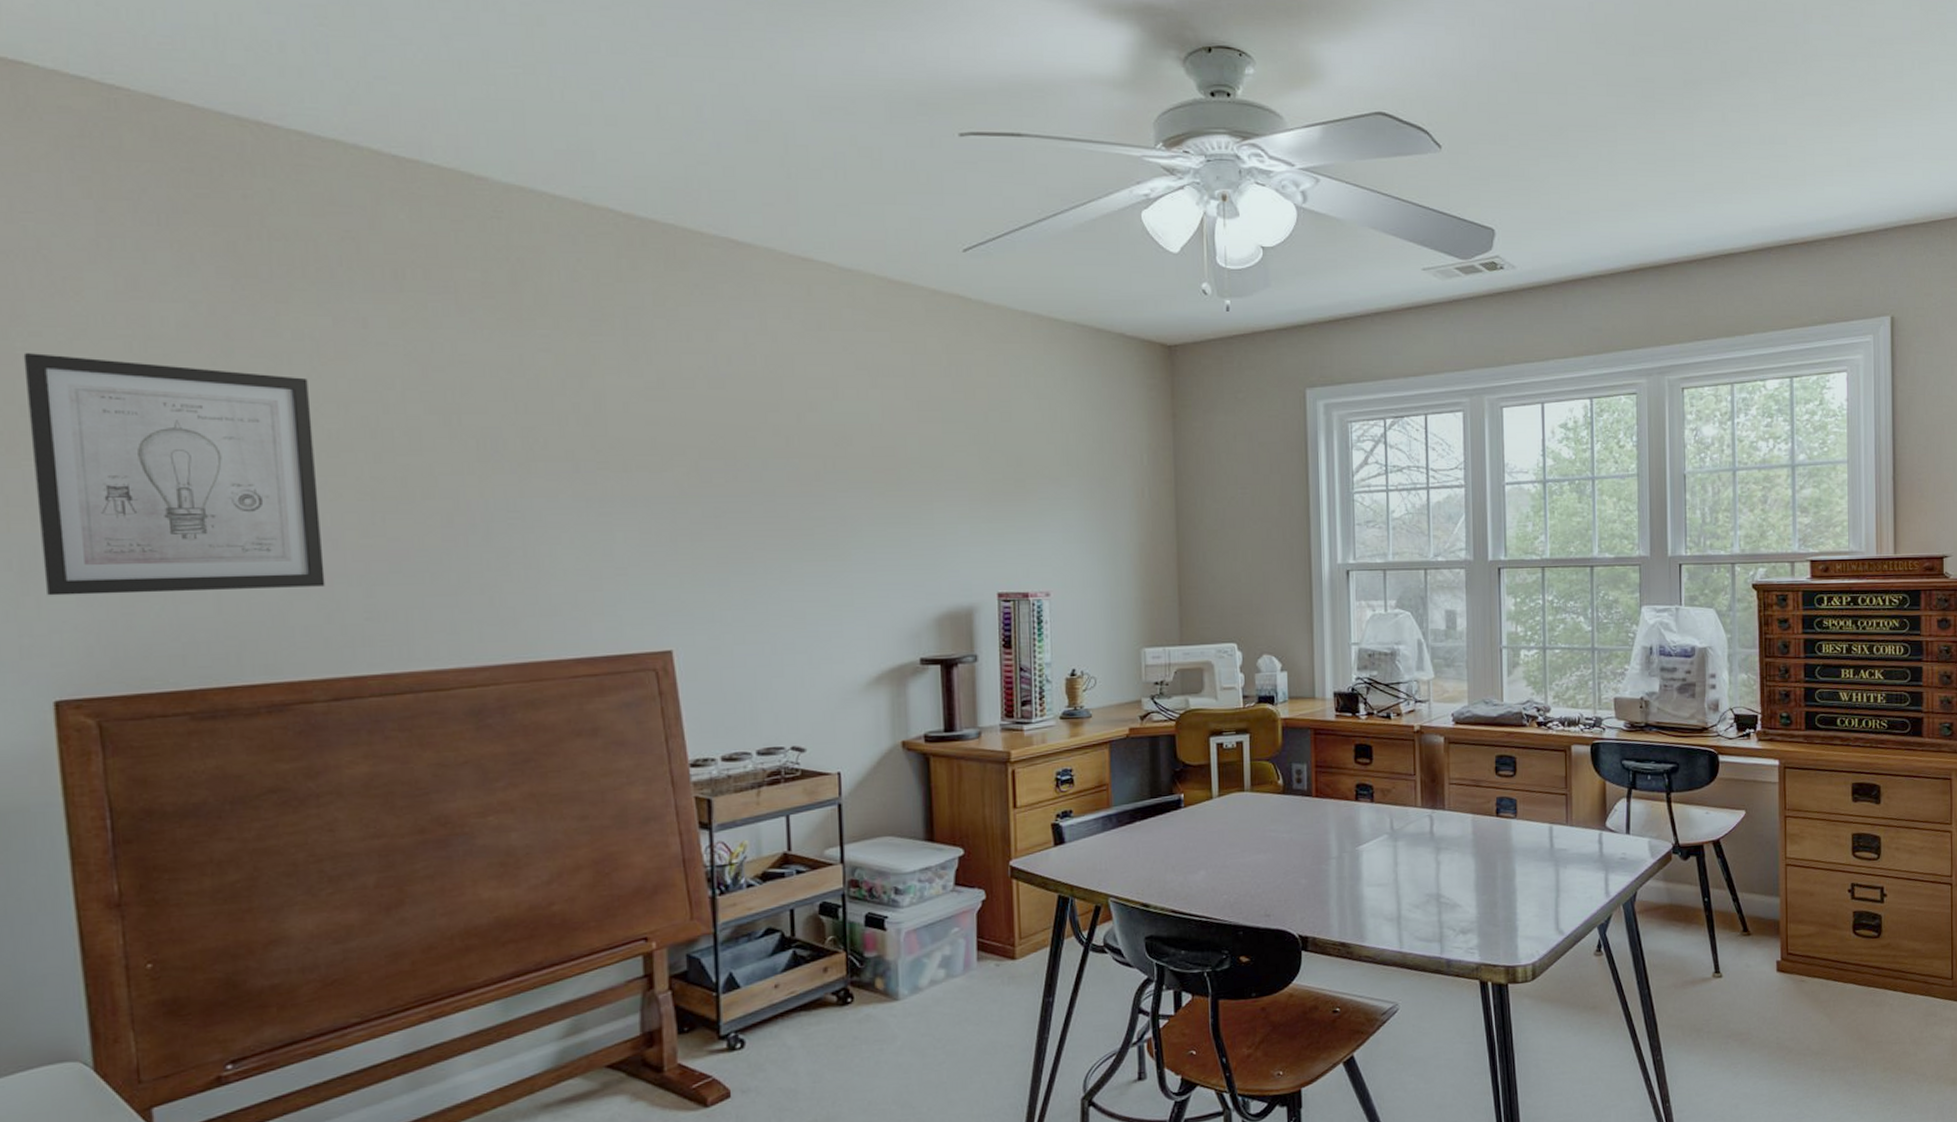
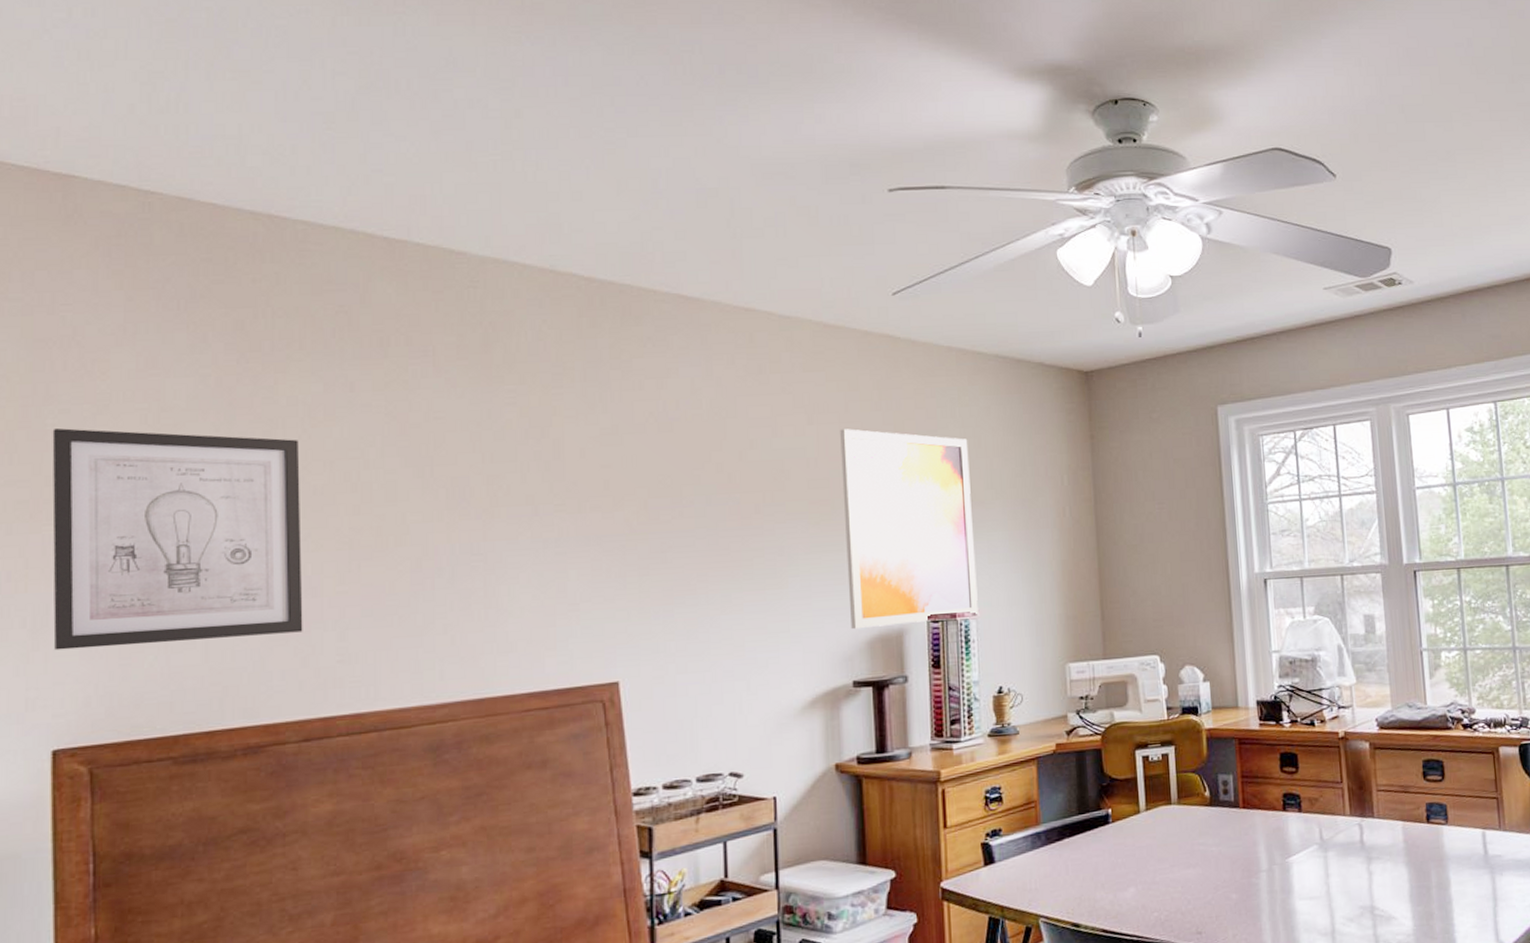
wall art: none [906,395,1052,606] -> present [840,429,979,630]

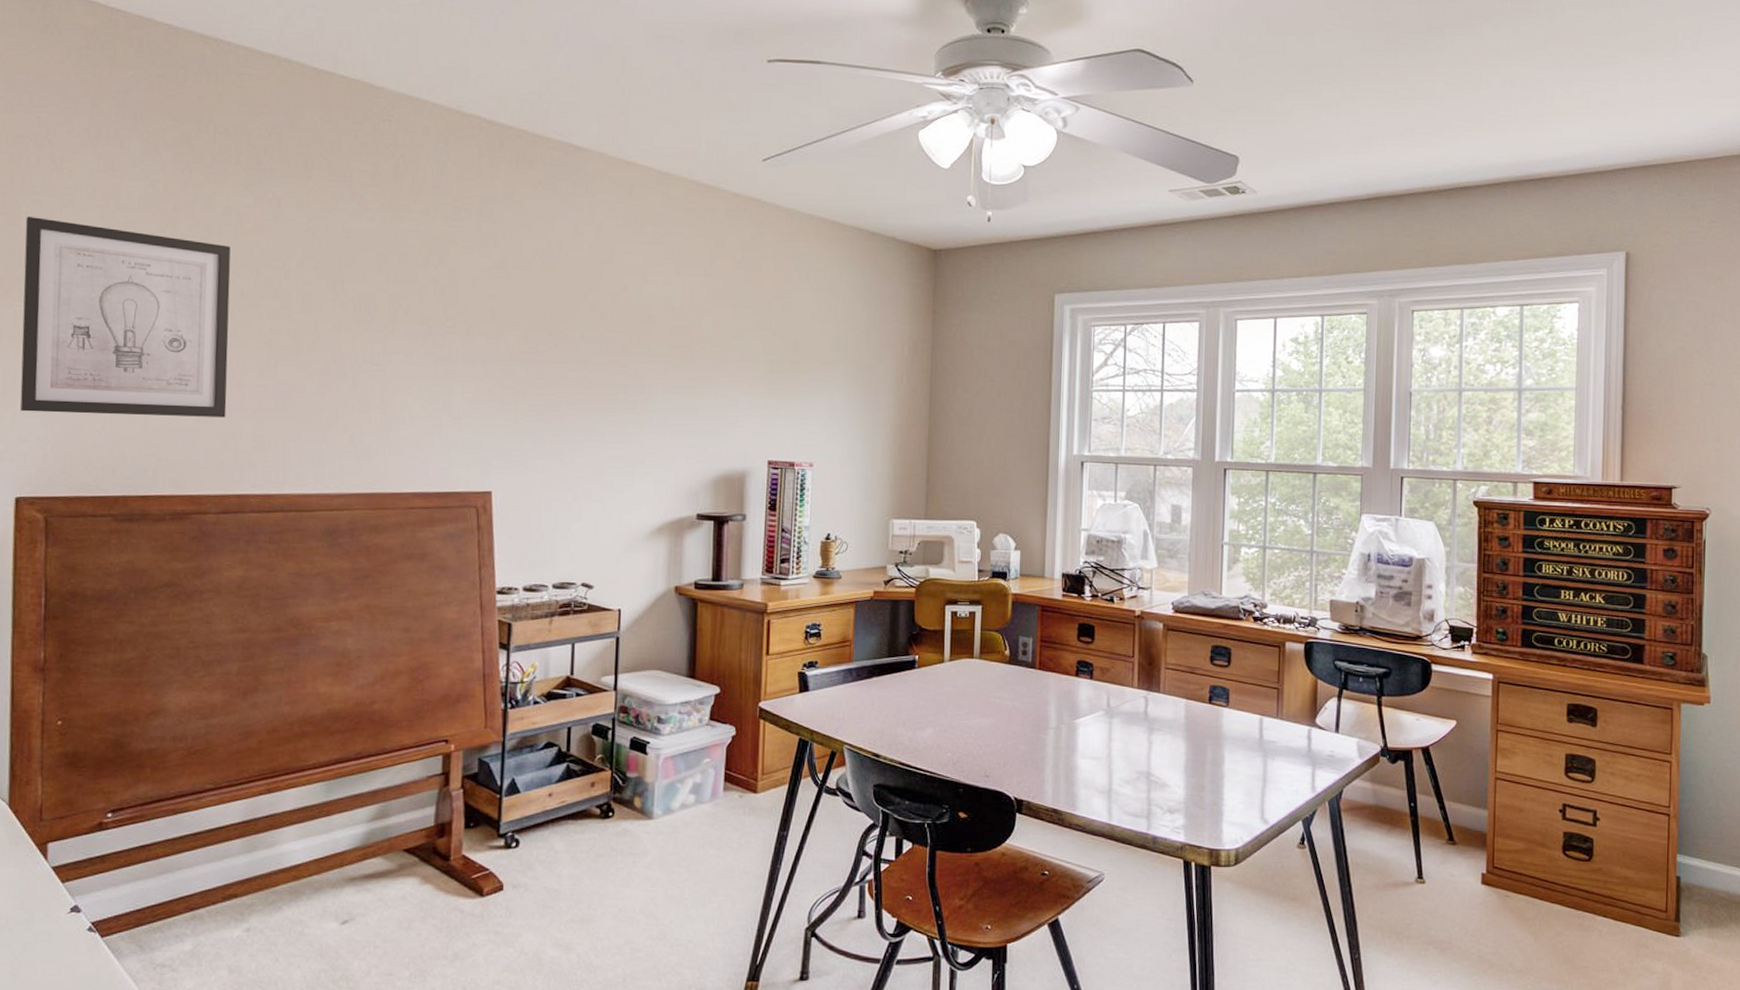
wall art: present [840,429,979,630] -> none [699,282,820,468]

